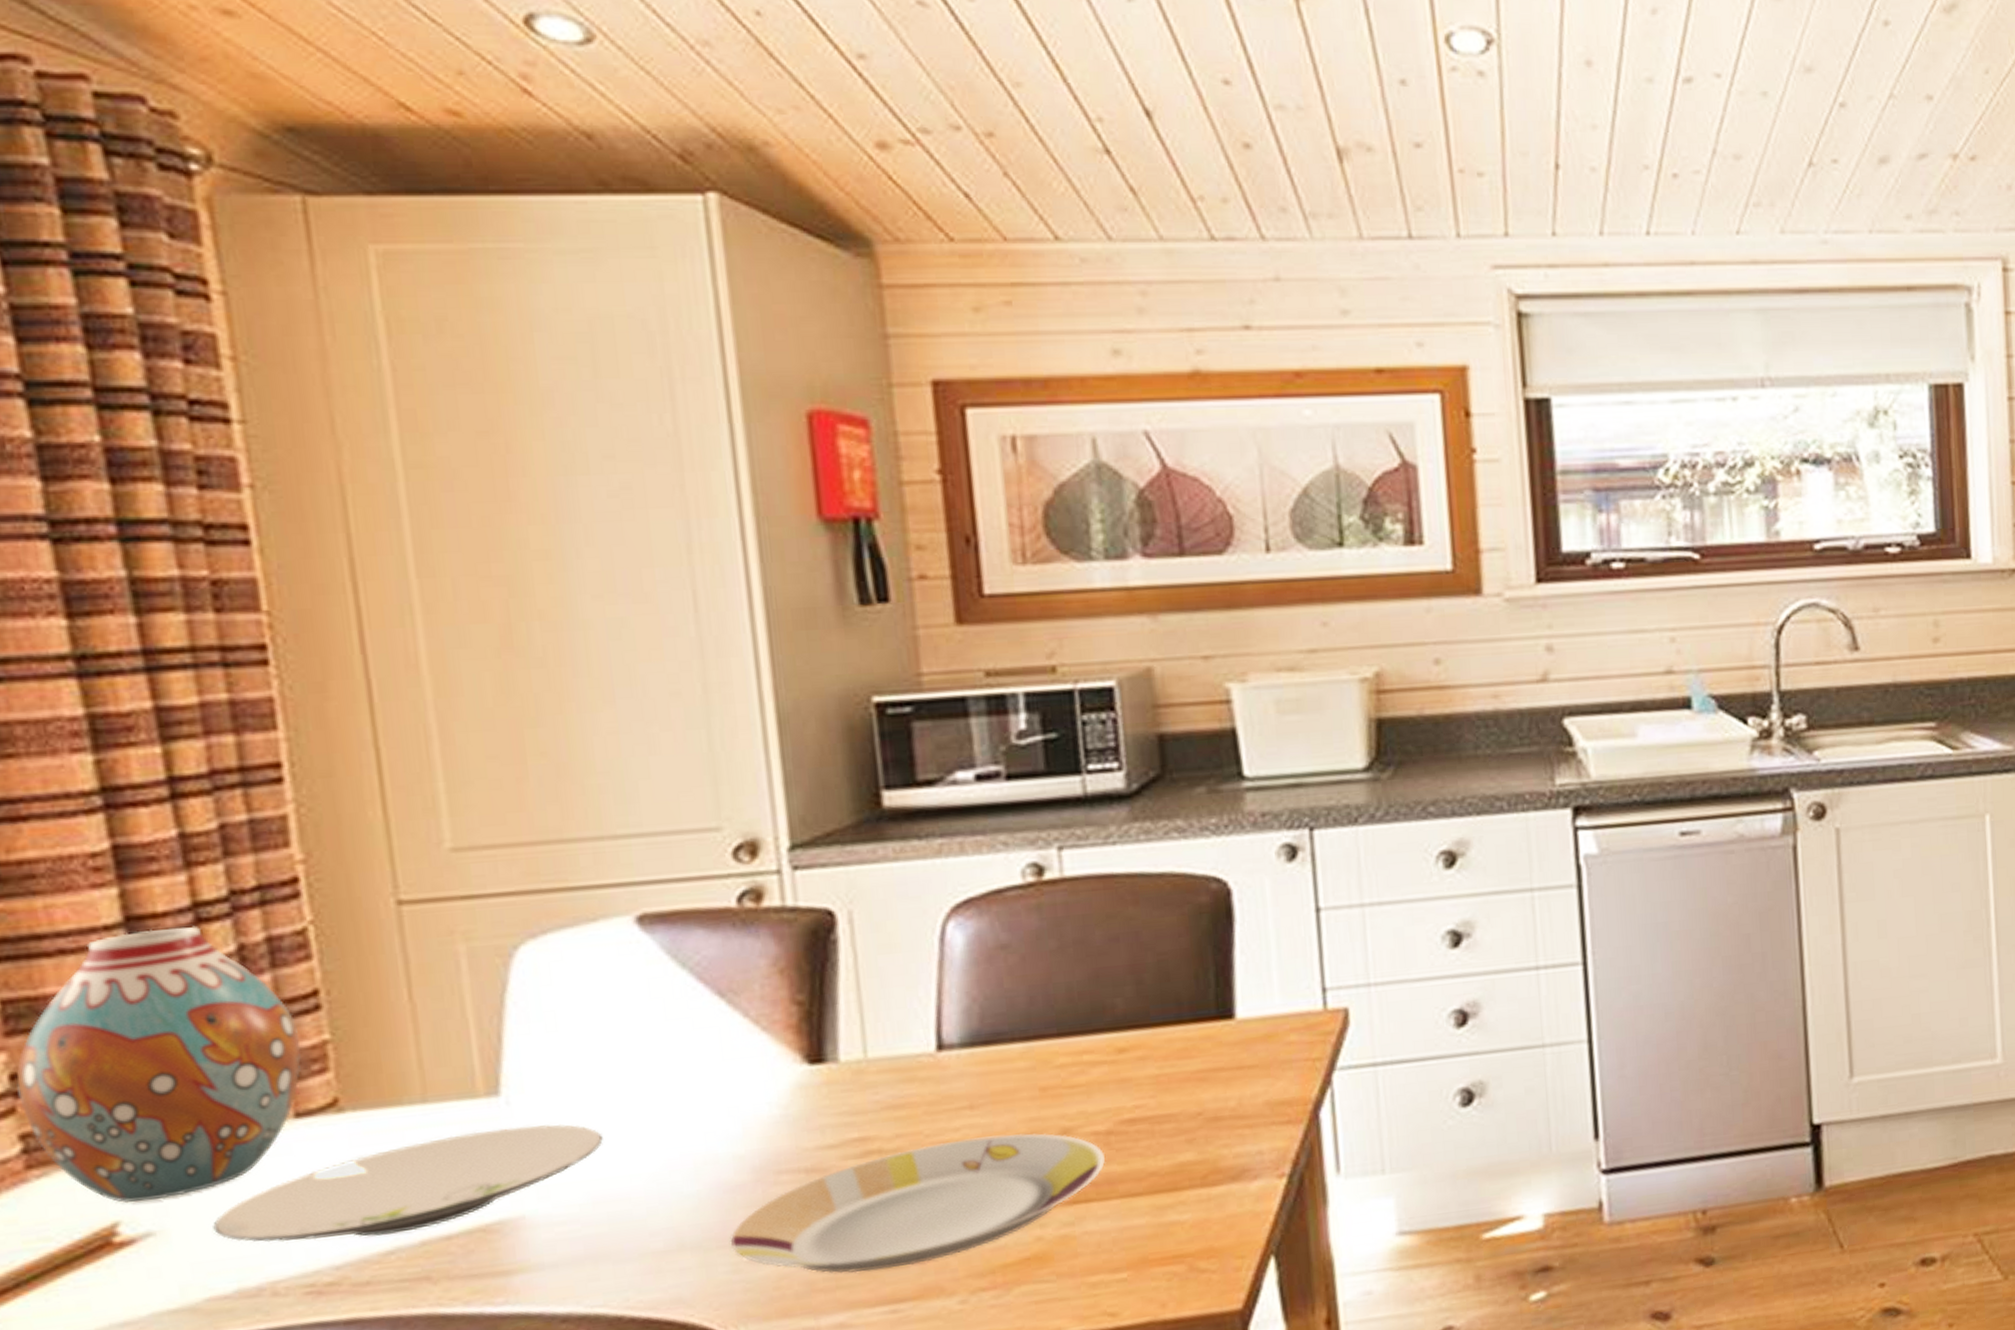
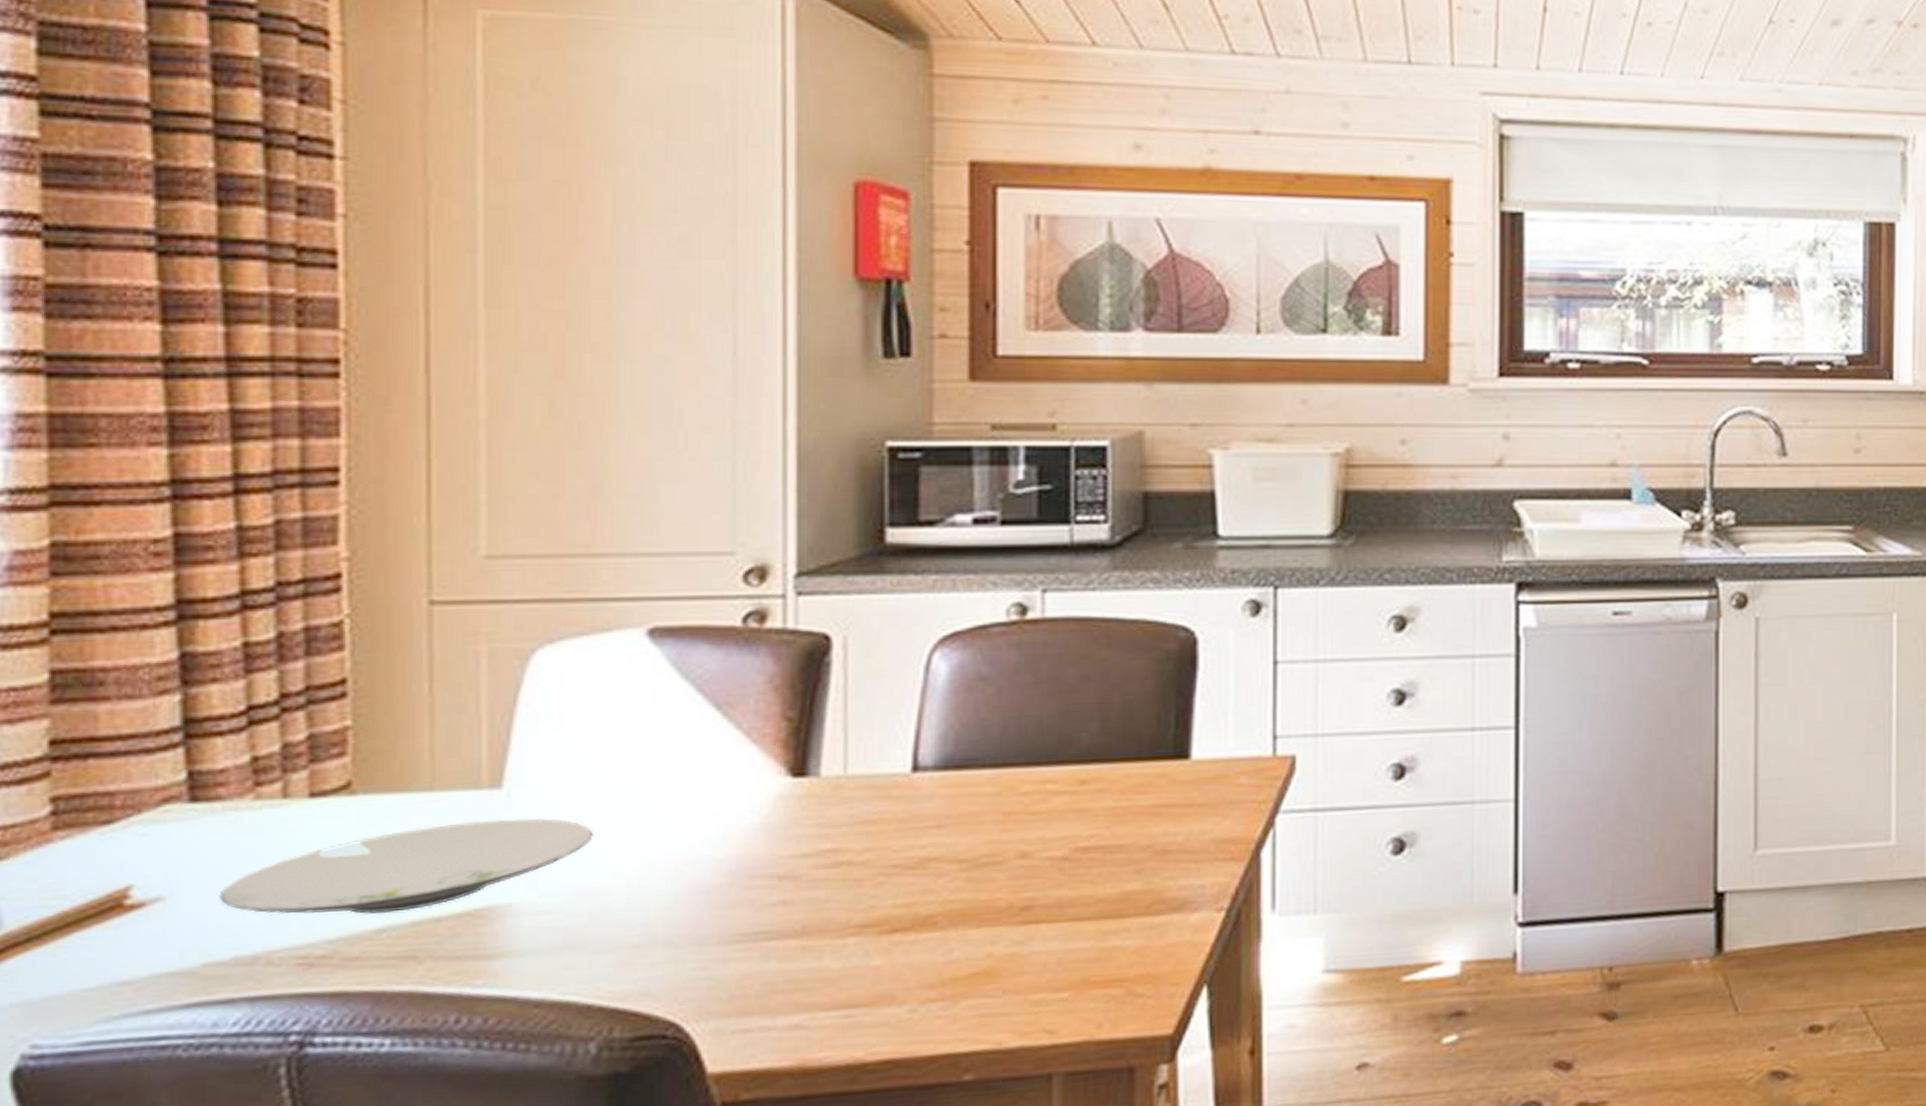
vase: present [16,926,302,1202] -> none [55,612,324,867]
plate: present [730,1133,1105,1274] -> none [700,854,1057,977]

